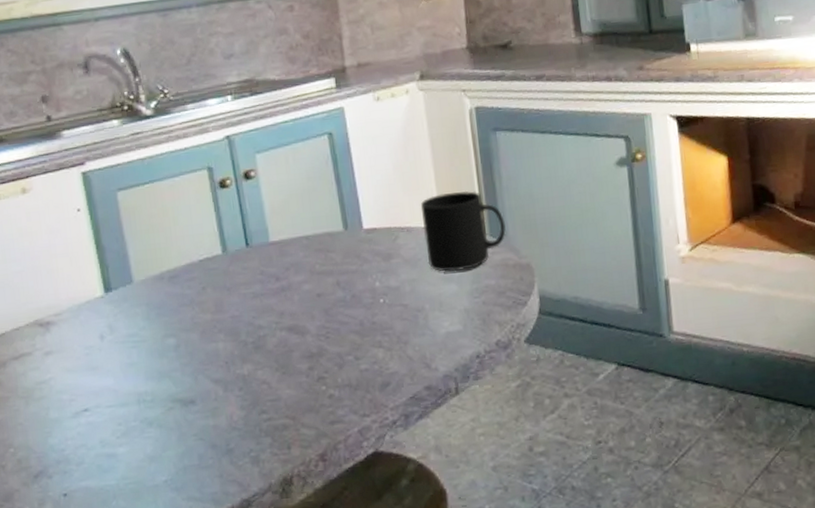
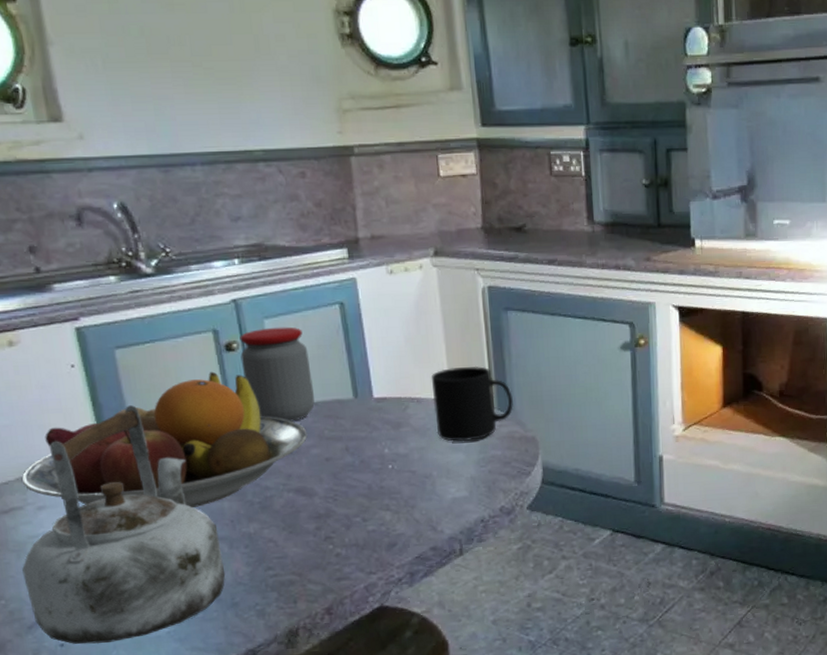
kettle: none [30,247,221,494] -> present [22,405,226,645]
fruit bowl: none [31,209,299,350] -> present [21,371,308,508]
jar: none [233,160,306,257] -> present [240,327,315,422]

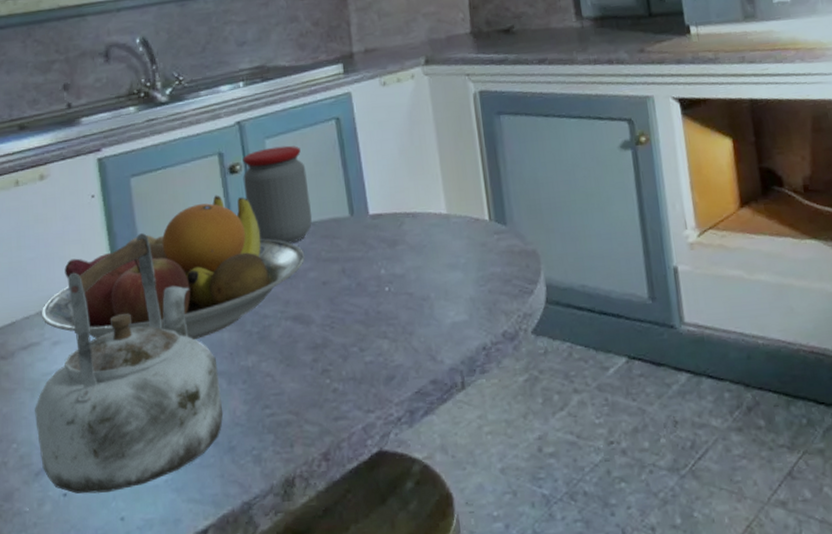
mug: present [431,366,514,442] -> none [425,175,511,259]

